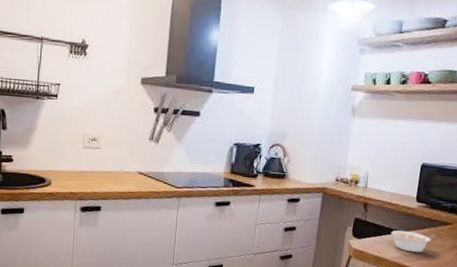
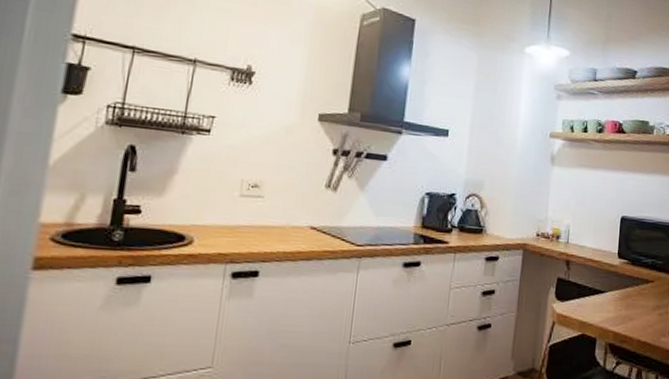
legume: present [391,230,436,253] -> none [595,291,639,316]

